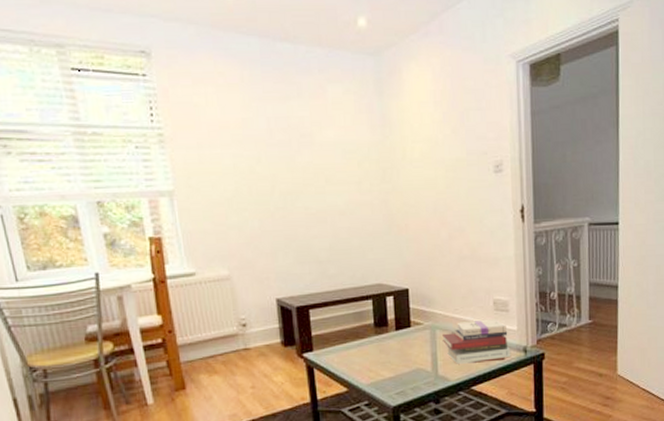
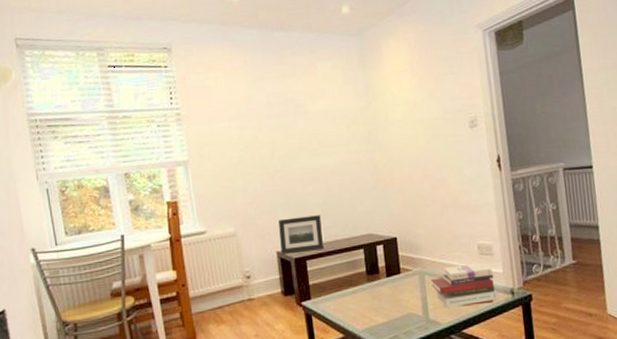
picture frame: none [279,261,330,301] -> present [279,215,325,254]

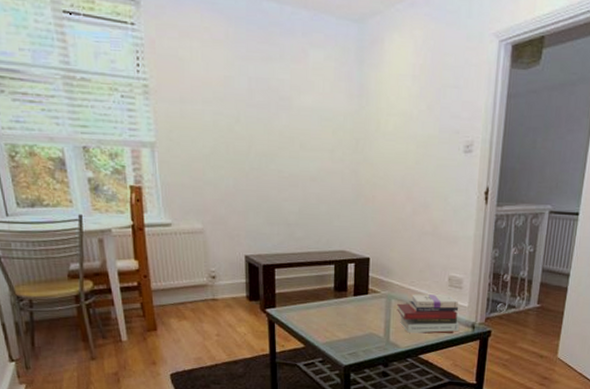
picture frame: present [279,215,325,254] -> none [250,222,295,260]

